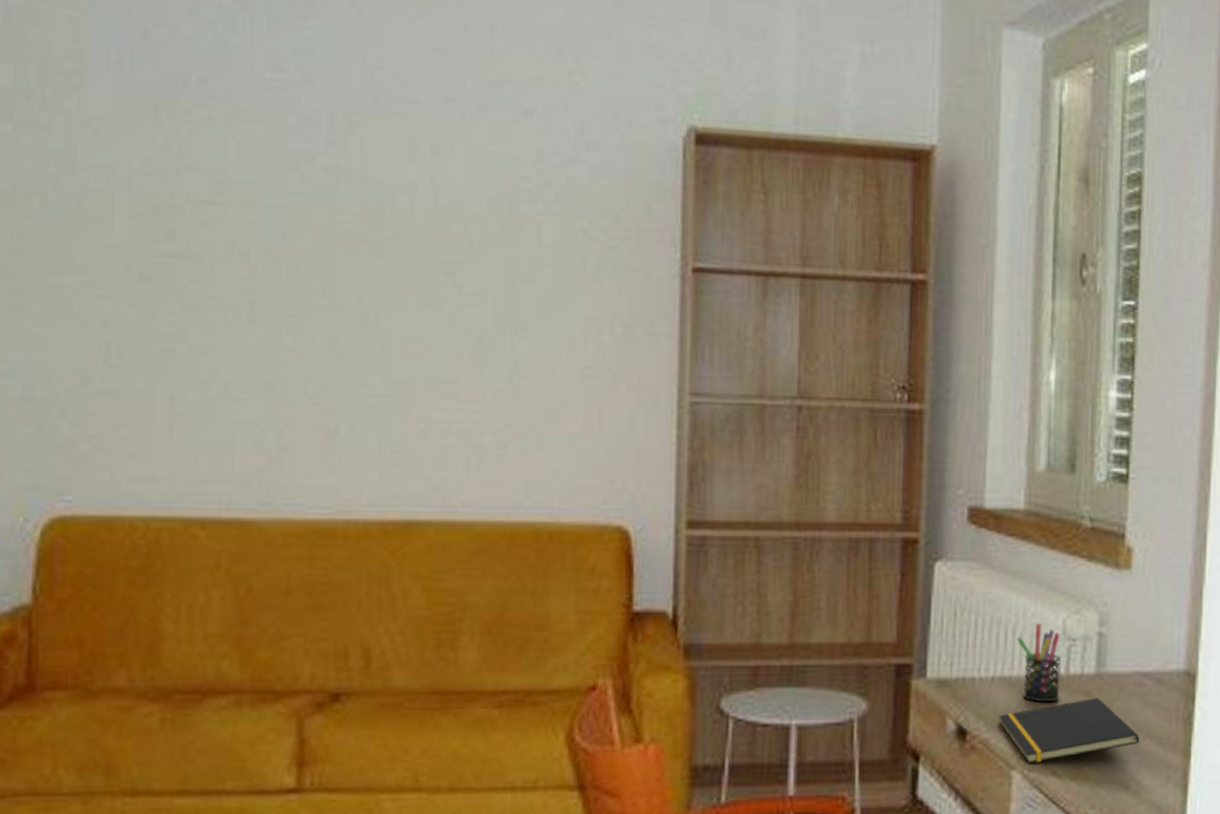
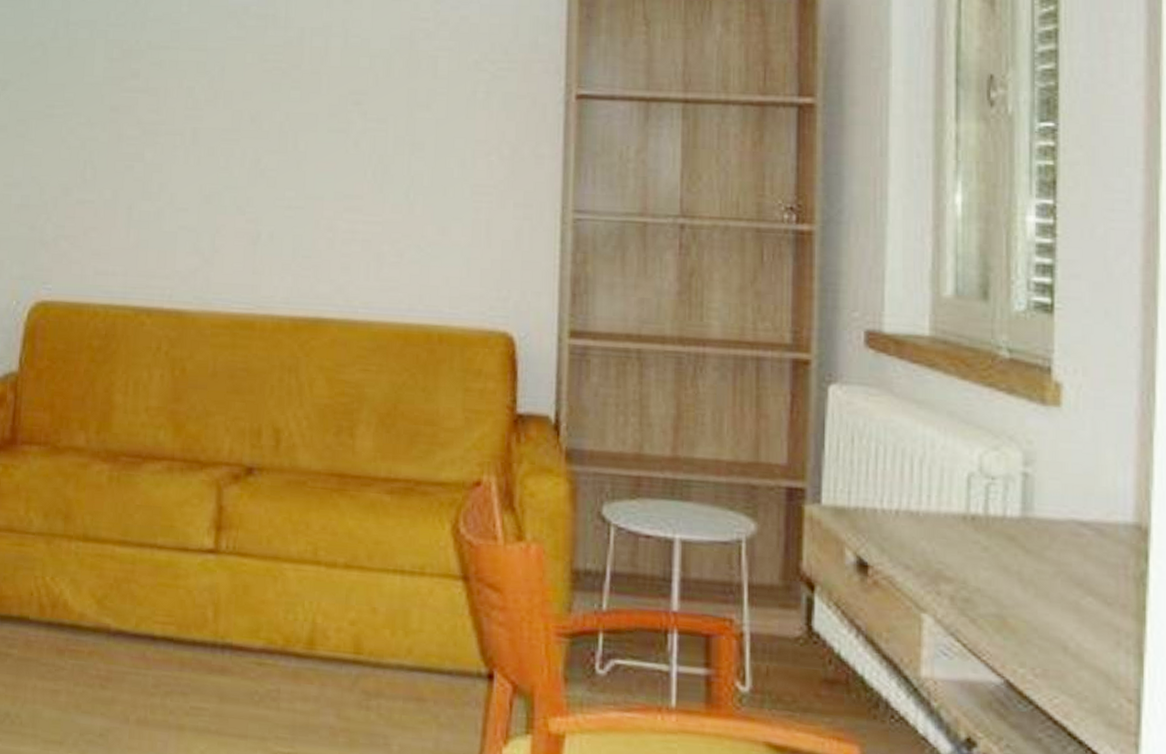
notepad: present [999,697,1140,763] -> none [905,543,1080,608]
pen holder: present [1016,622,1061,703] -> none [924,456,977,544]

